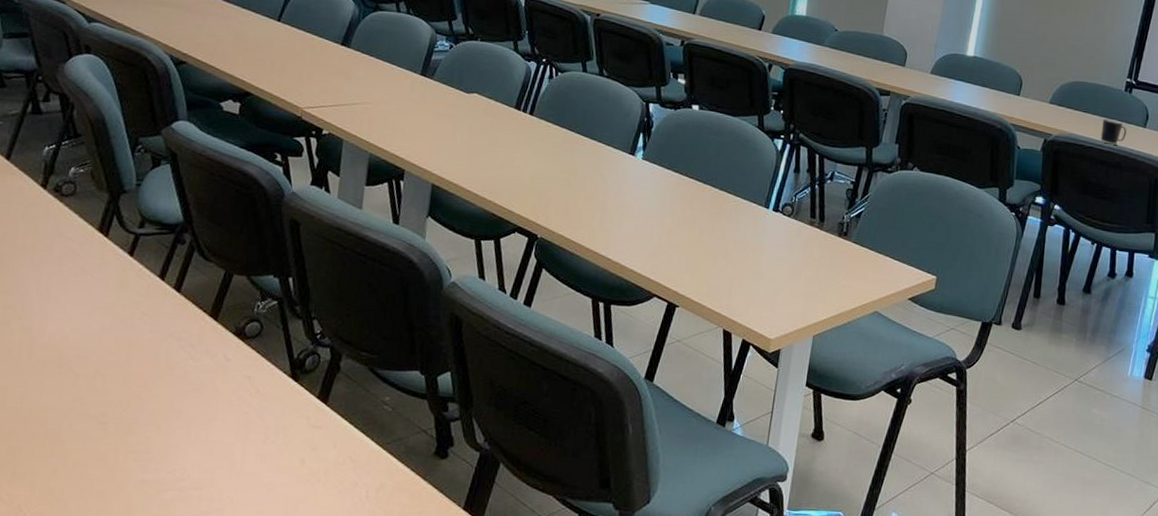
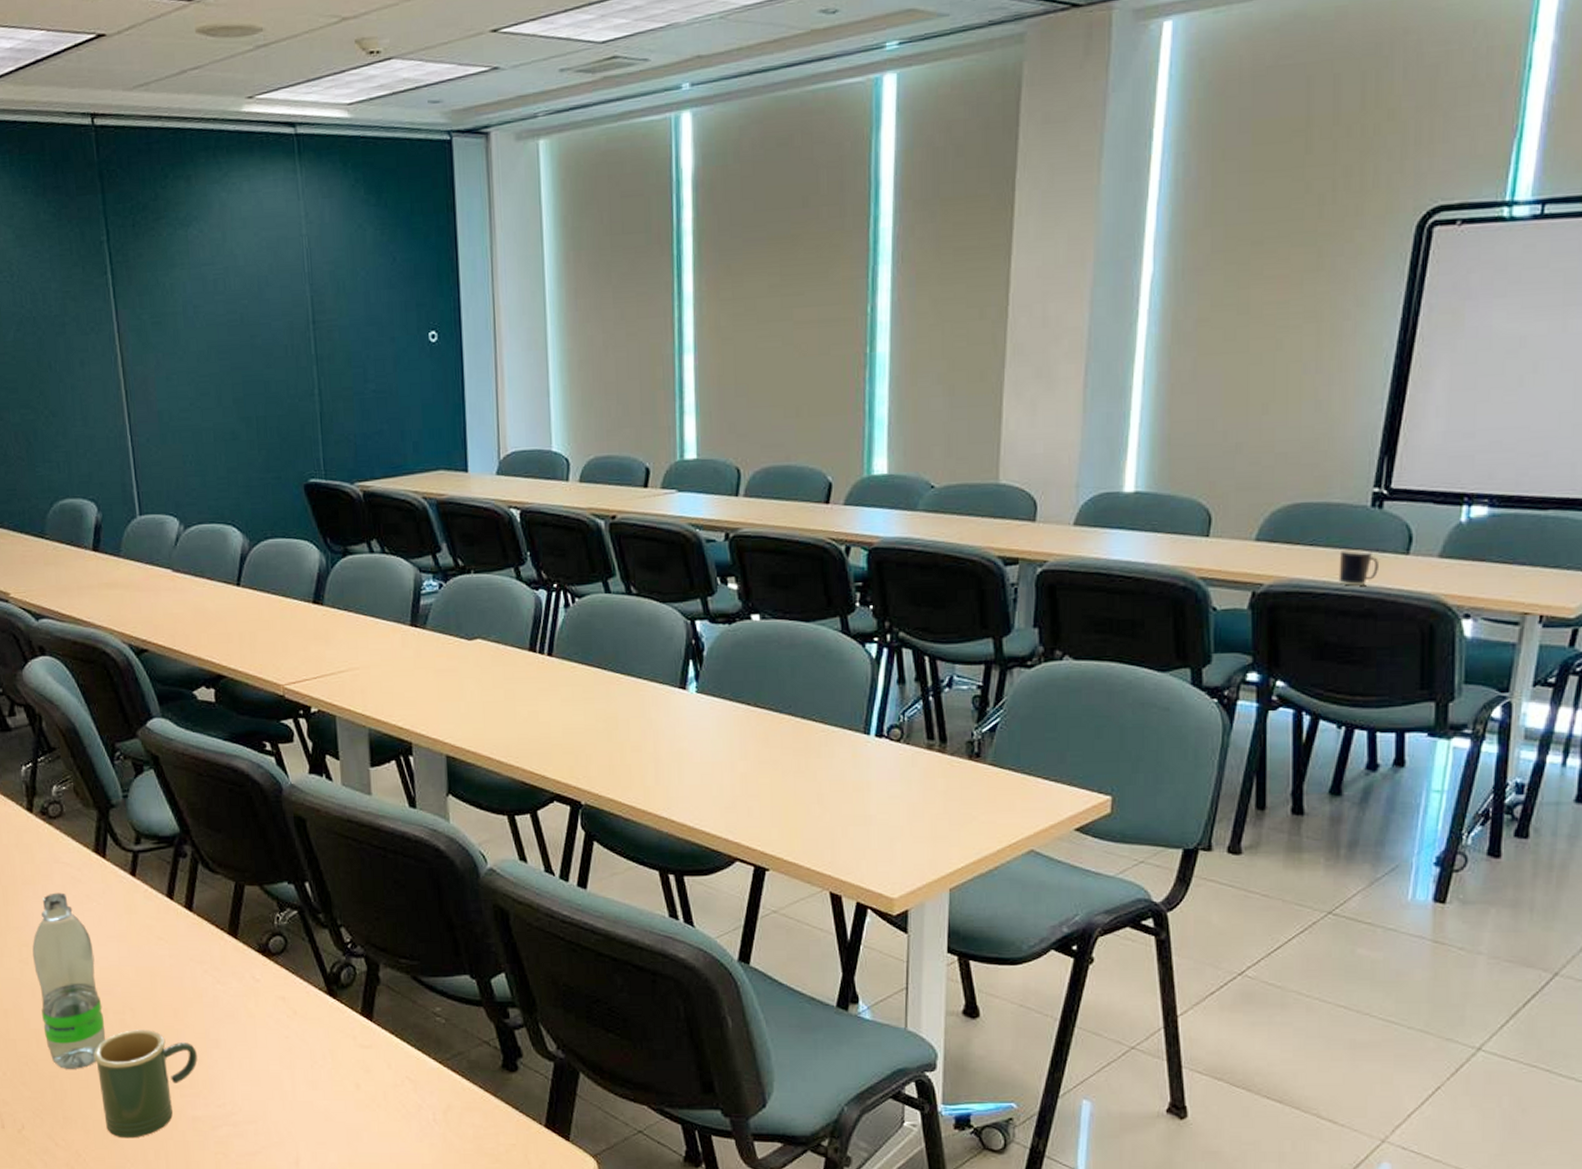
bottle: none [11,263,78,428] -> present [32,892,106,1069]
mug: none [54,395,158,497] -> present [94,1030,197,1139]

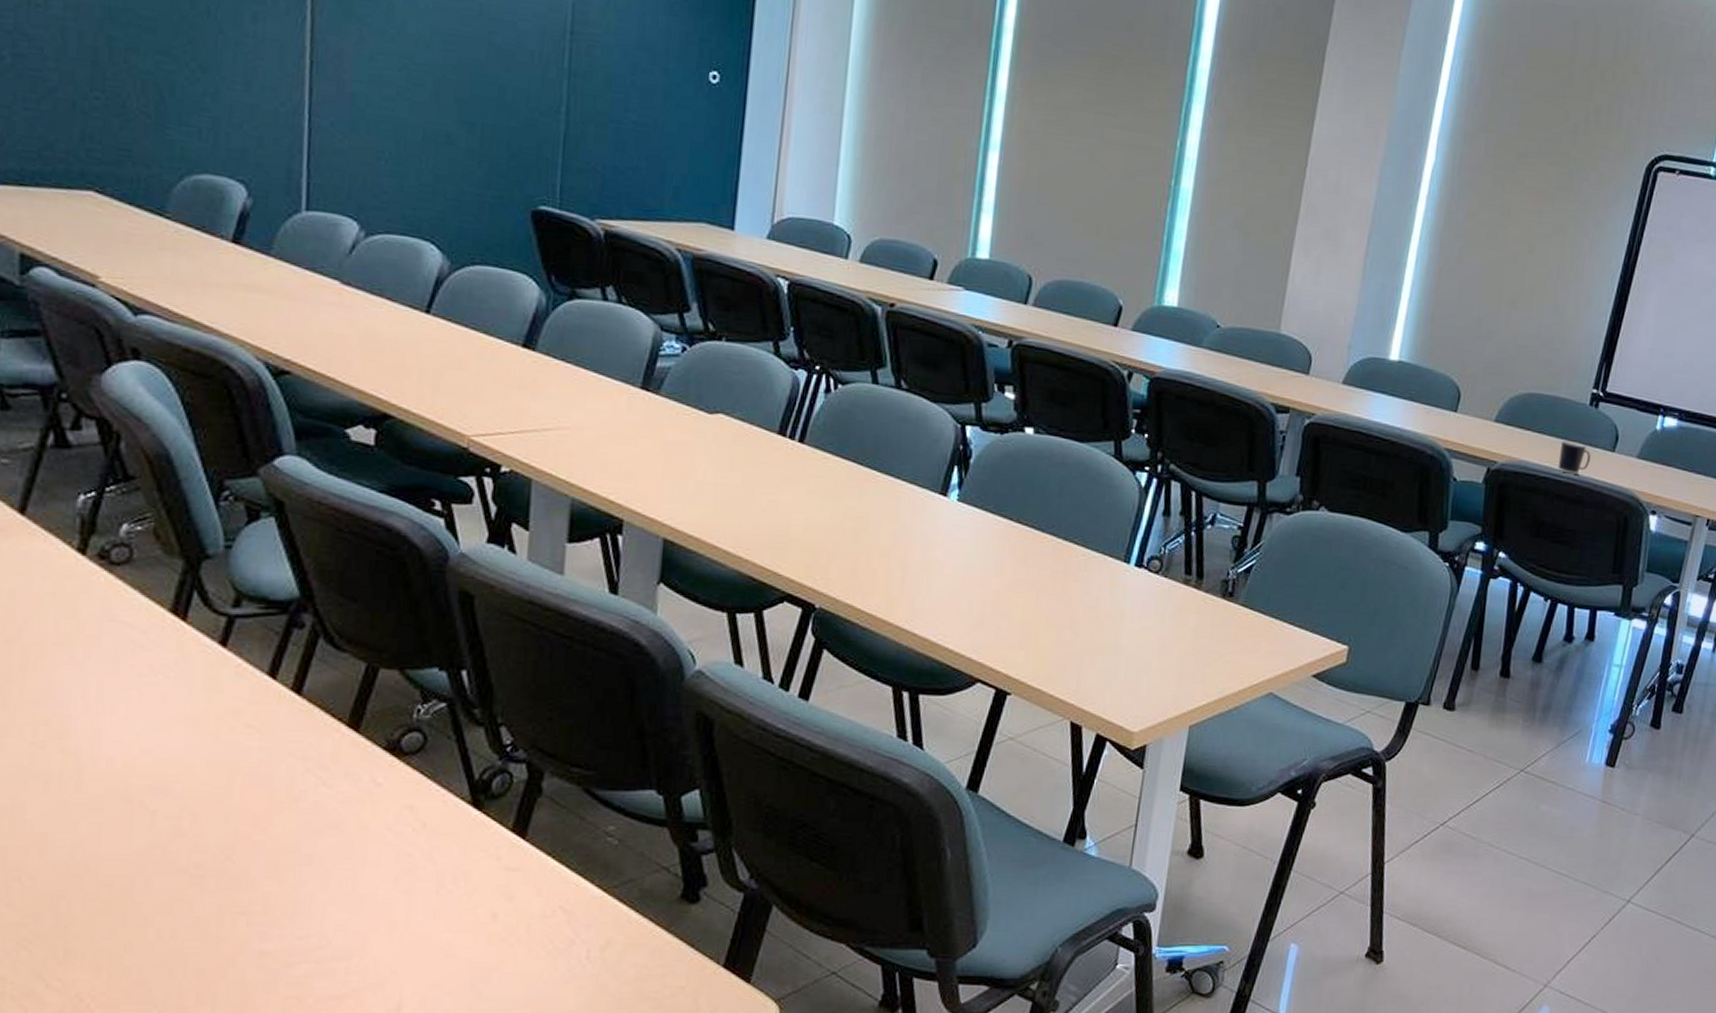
bottle: present [32,892,106,1069] -> none [53,659,150,887]
mug: present [94,1030,197,1139] -> none [125,839,279,978]

